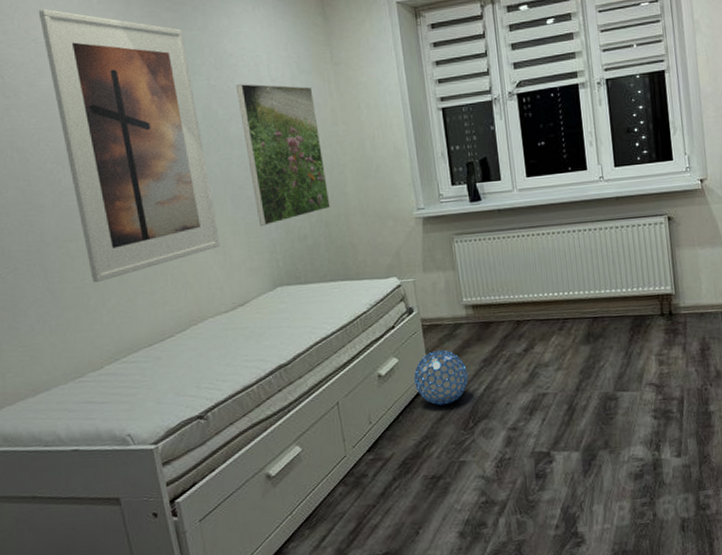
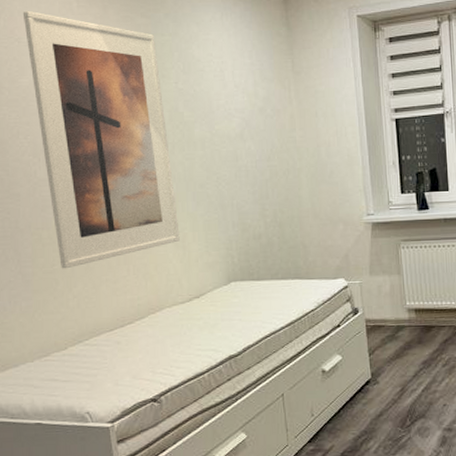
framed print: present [237,83,331,226] -> none [202,87,285,224]
ball: present [414,350,468,406] -> none [356,350,407,403]

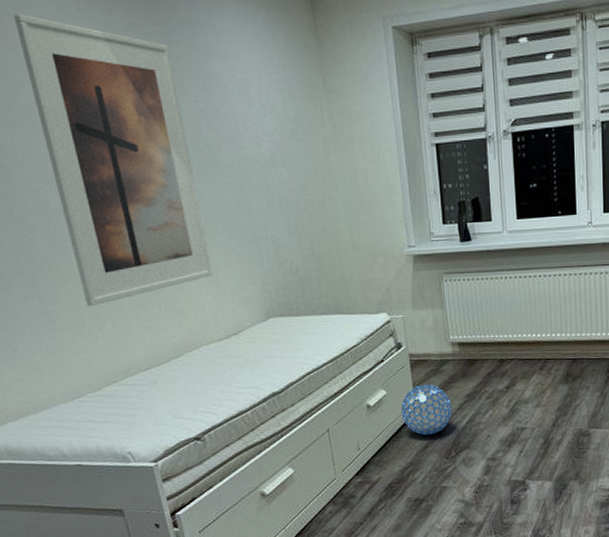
ball: none [356,350,407,403] -> present [401,384,452,436]

